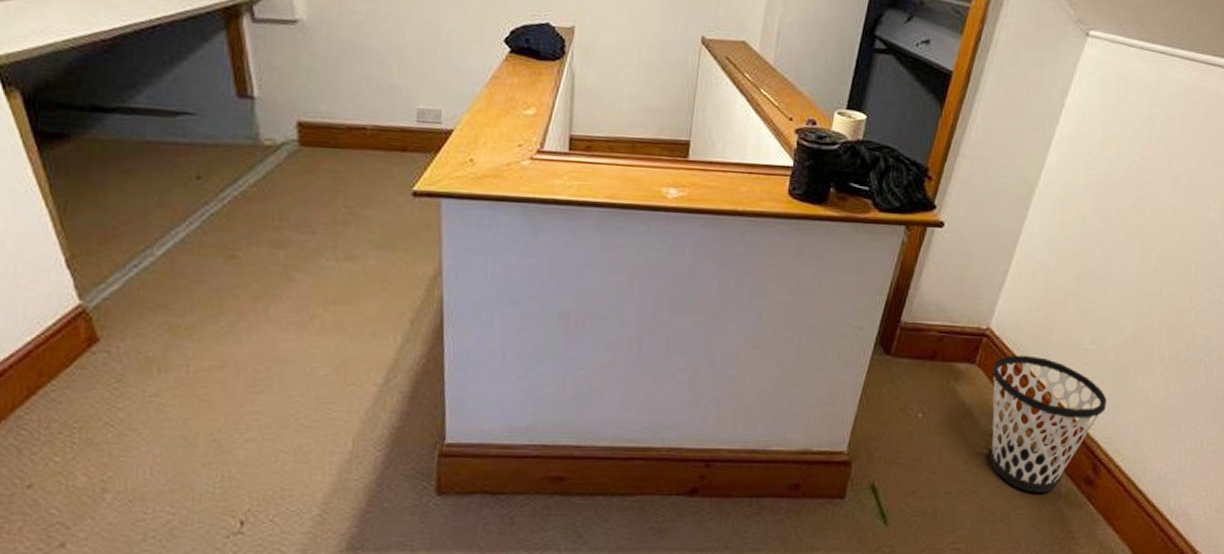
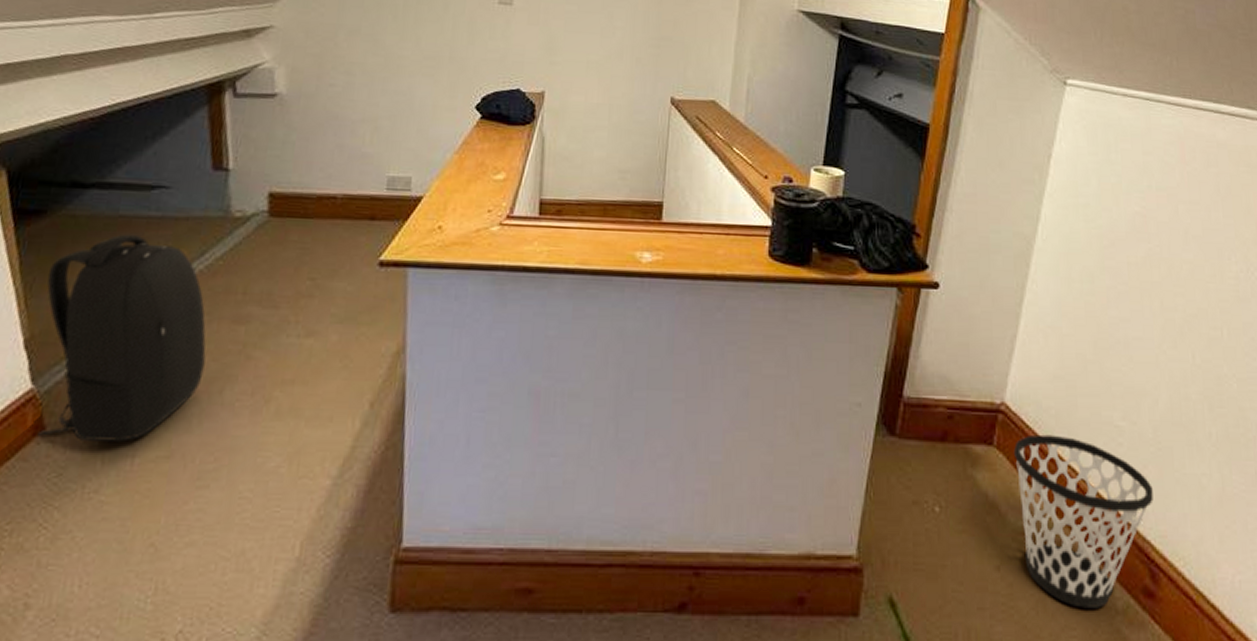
backpack: none [80,159,248,353] -> present [37,234,206,442]

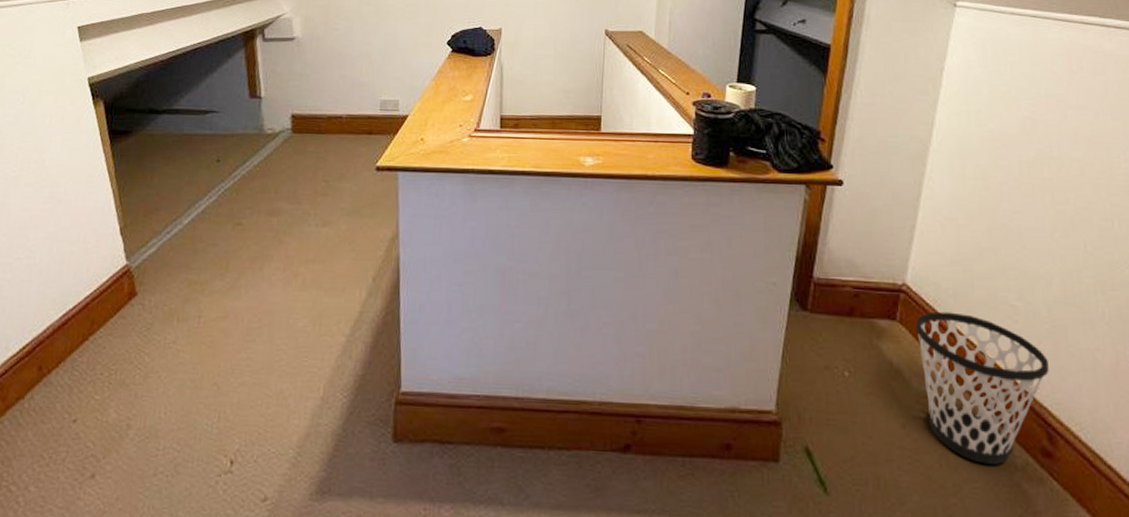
backpack: present [37,234,206,442] -> none [132,148,250,305]

